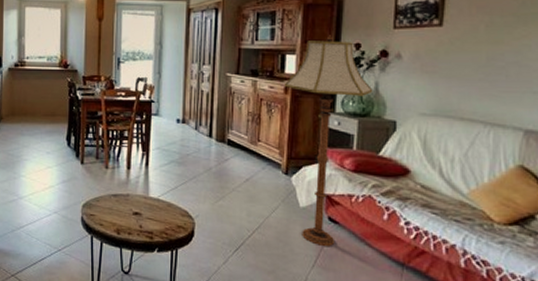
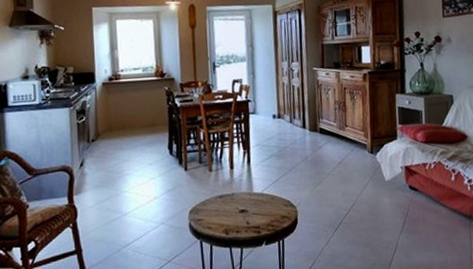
floor lamp: present [284,35,373,247] -> none [362,26,433,213]

